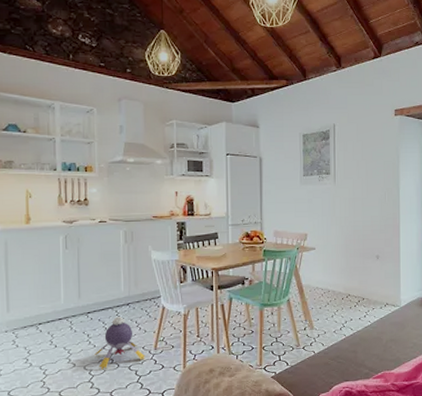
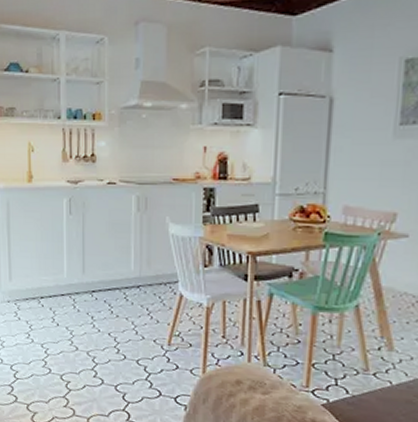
plush toy: present [93,317,145,369] -> none [97,300,156,359]

